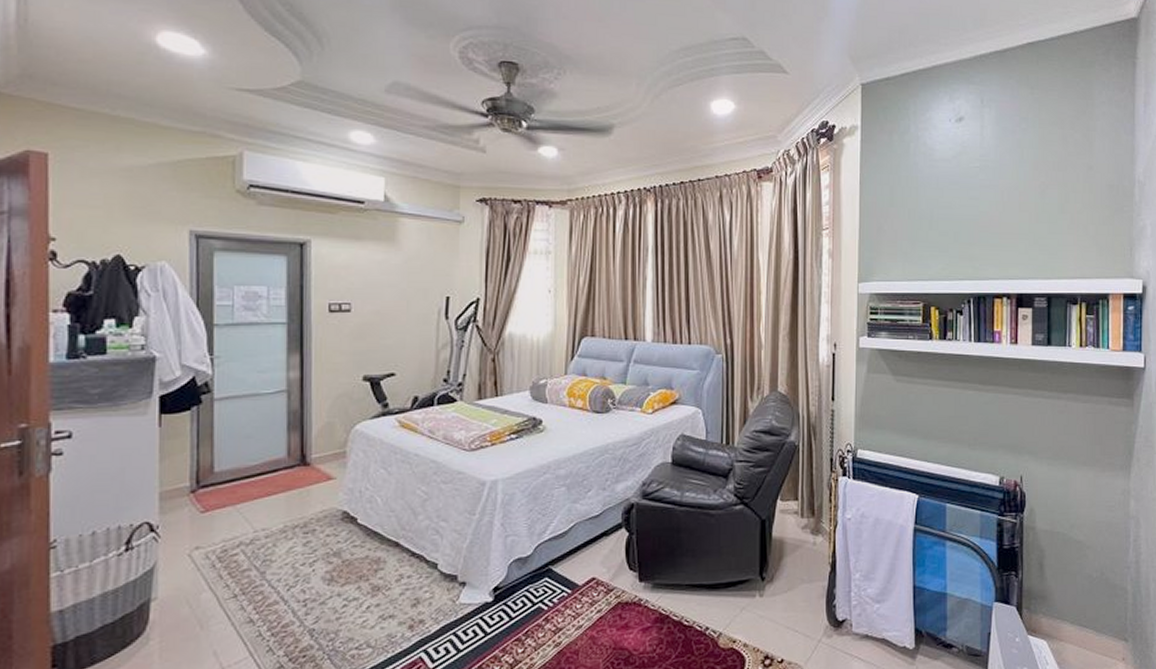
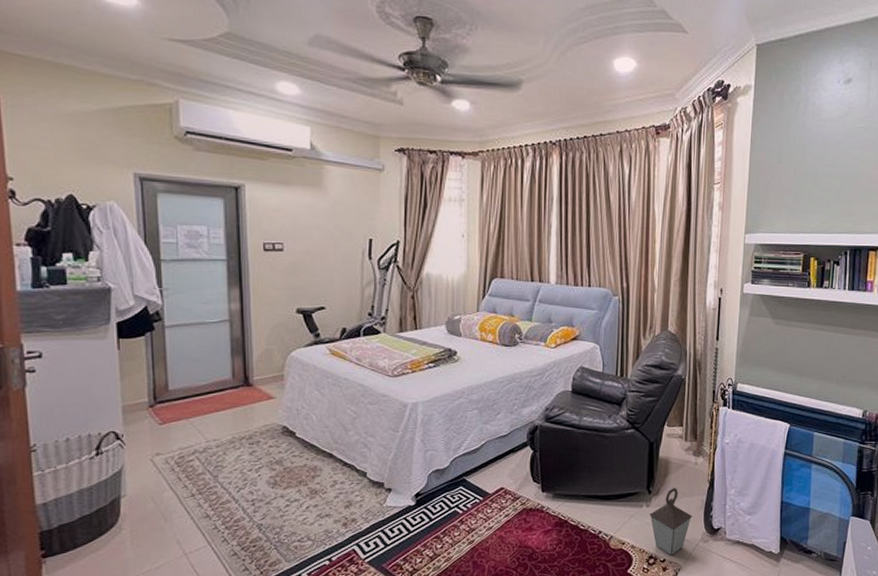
lantern: none [764,572,813,655] -> present [650,487,693,556]

